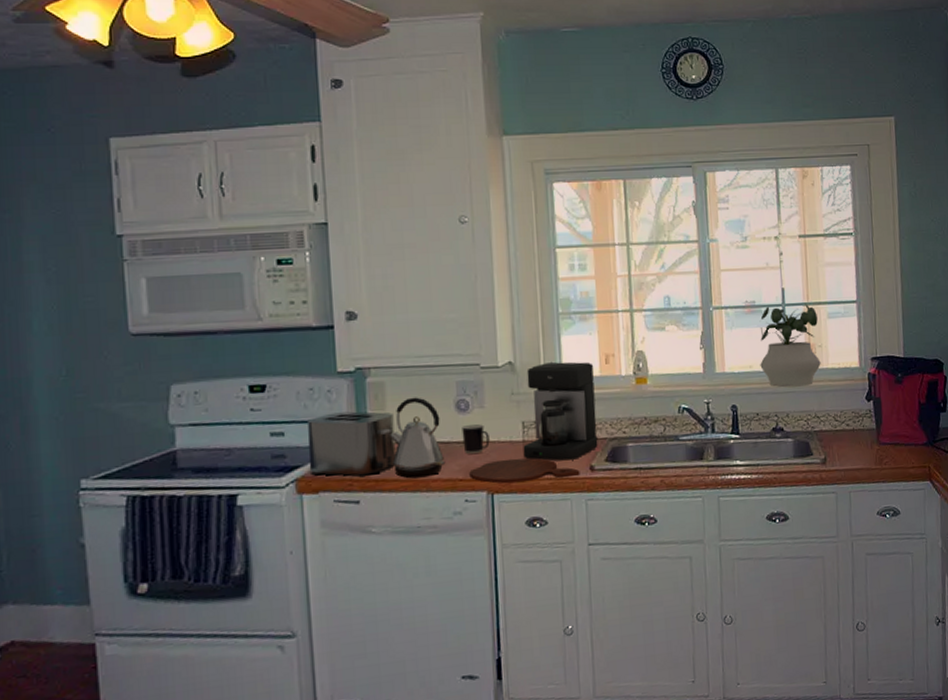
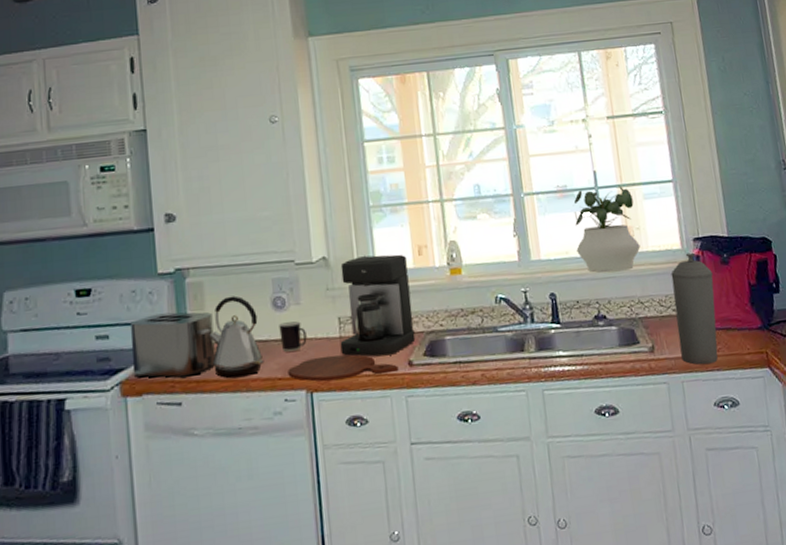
canister: none [847,371,887,477] -> present [671,252,719,366]

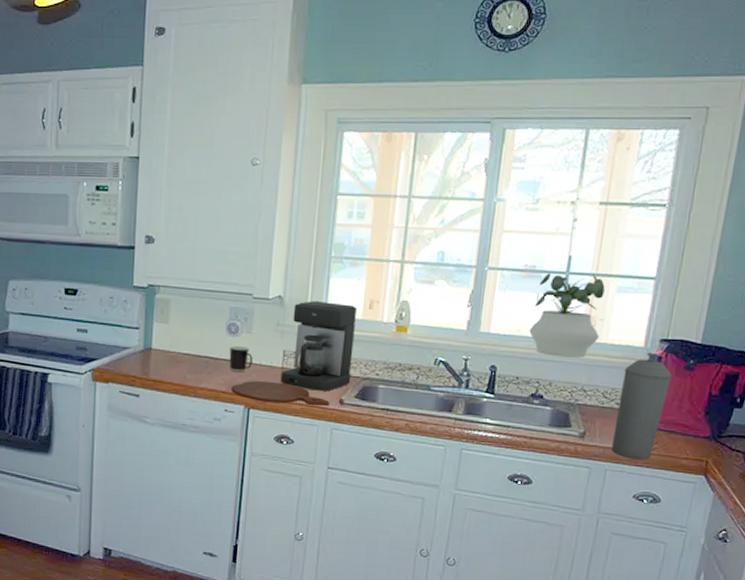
toaster: present [130,311,216,379] -> none [103,319,174,376]
kettle: present [209,295,265,380] -> none [169,315,213,385]

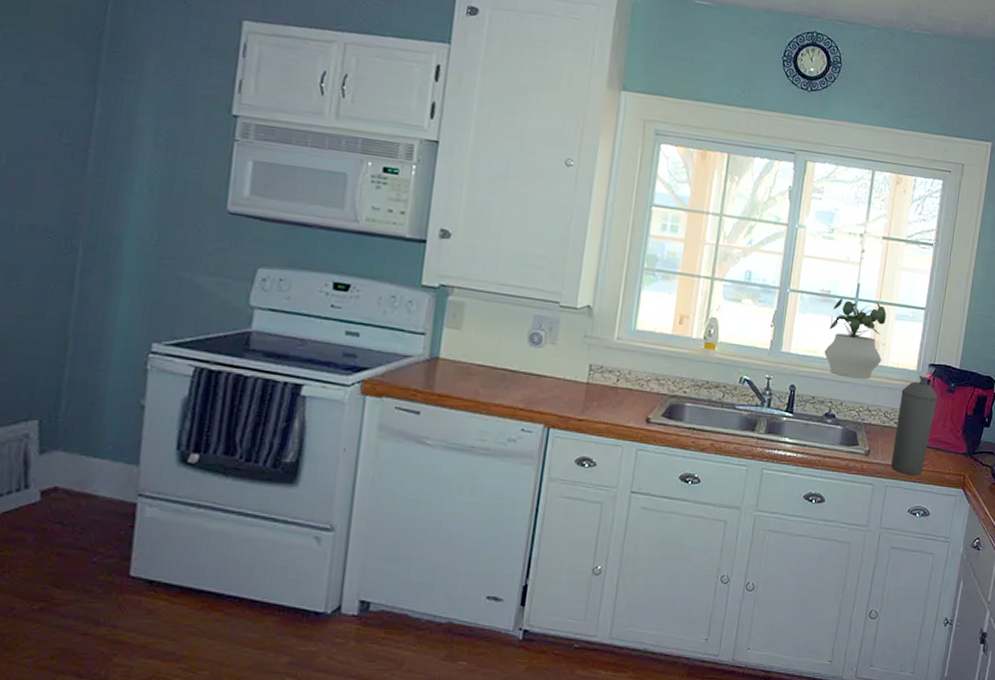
mug: present [229,346,253,373] -> none [529,358,556,388]
cutting board: present [231,380,330,407] -> none [530,396,636,426]
coffee maker: present [280,301,358,392] -> none [585,313,668,410]

